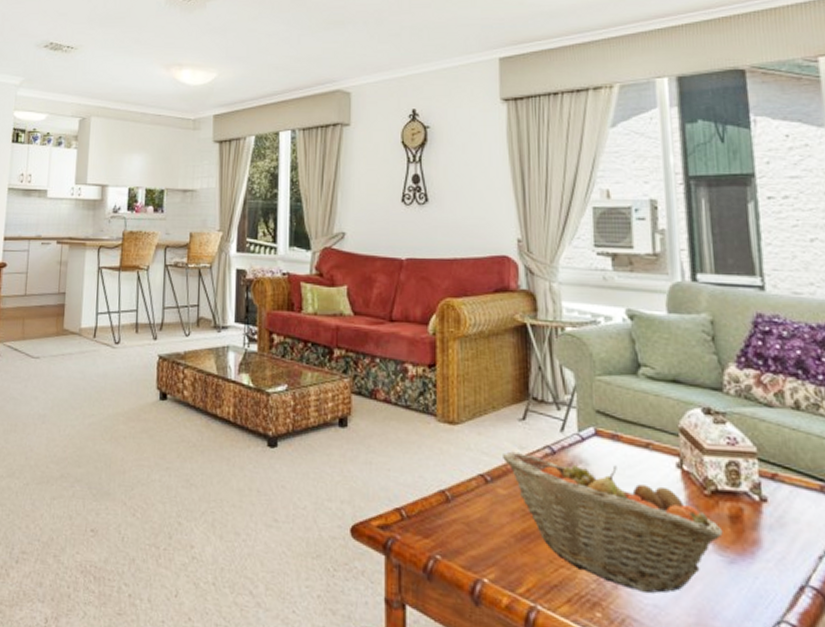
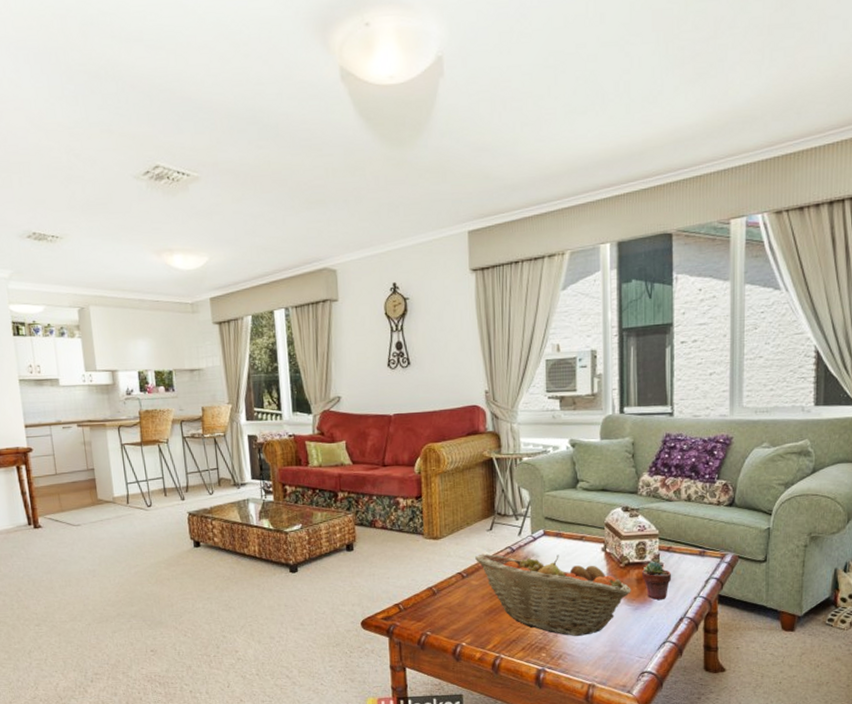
potted succulent: none [735,492,782,554] -> present [641,562,672,601]

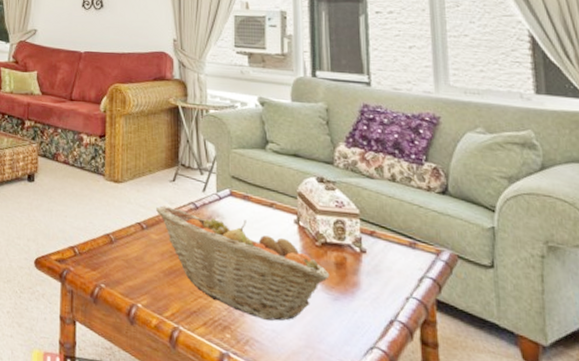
potted succulent: present [641,562,672,601] -> none [340,245,378,294]

